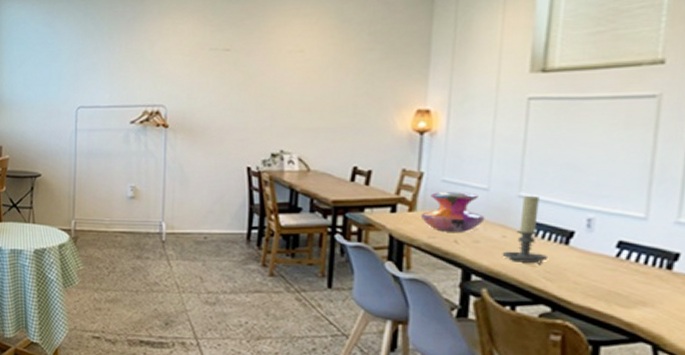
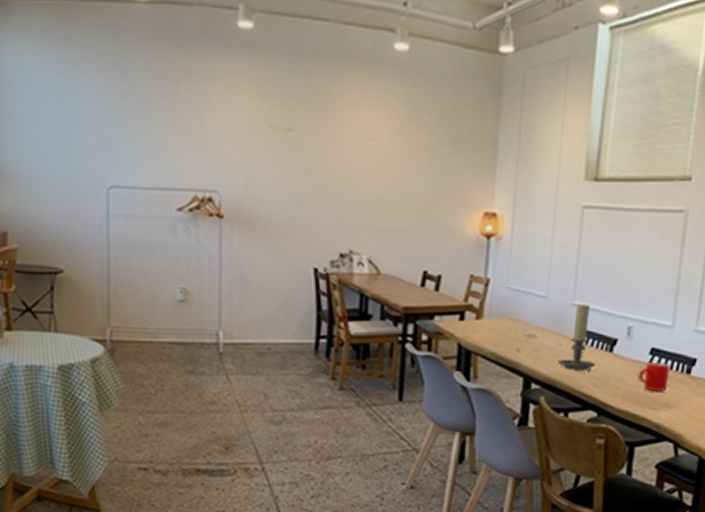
decorative vase: present [420,192,485,232] -> none [487,299,544,340]
mug: none [601,255,644,288] -> present [637,361,670,392]

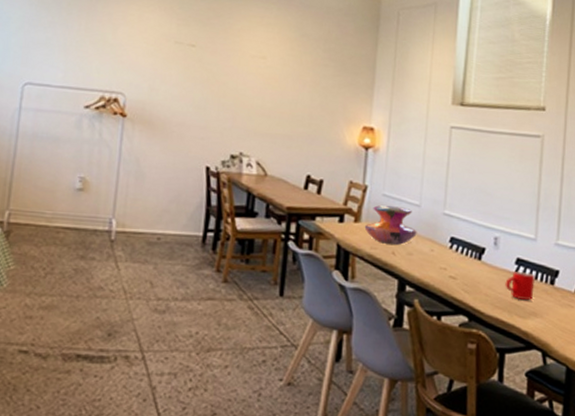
decorative vase: none [487,299,544,340] -> present [364,205,417,245]
candle holder: present [558,303,596,371] -> none [430,213,466,277]

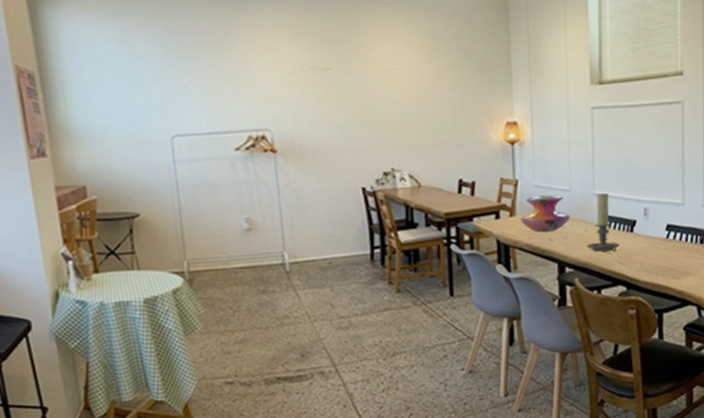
candle holder: none [430,213,466,277] -> present [586,192,620,252]
mug: present [505,271,535,300] -> none [658,236,686,263]

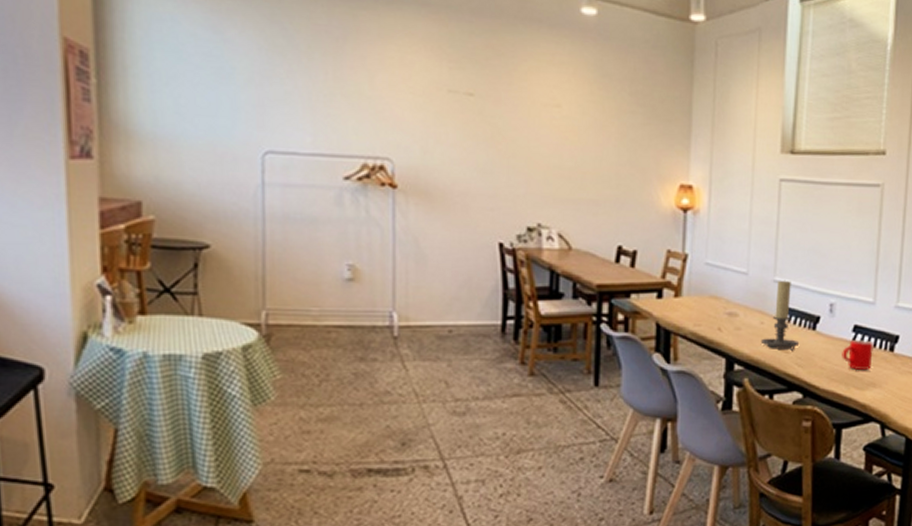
decorative vase: present [520,194,570,232] -> none [686,276,745,319]
mug: none [658,236,686,263] -> present [842,339,873,371]

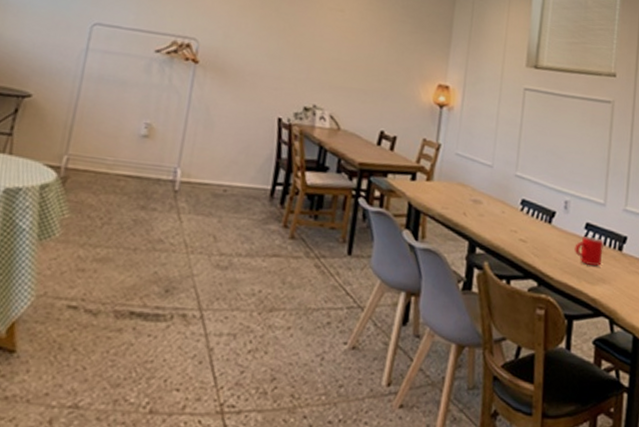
candle holder: present [760,280,800,351] -> none [501,175,536,241]

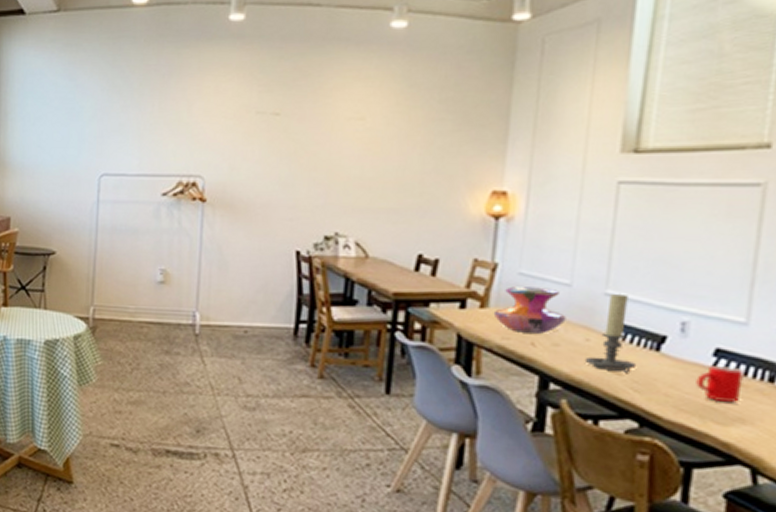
decorative vase: none [436,164,489,205] -> present [493,286,567,334]
candle holder: none [501,175,536,241] -> present [584,293,637,373]

